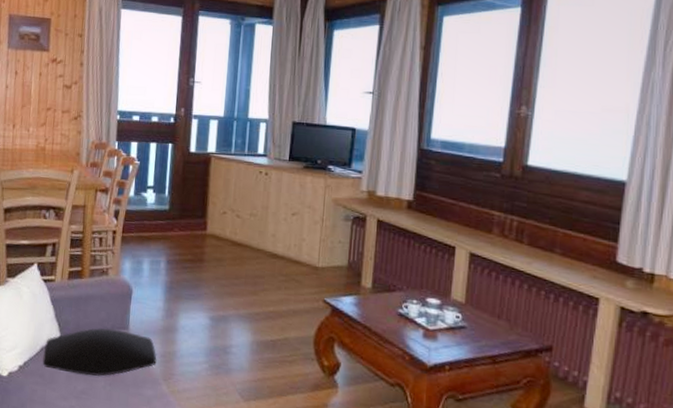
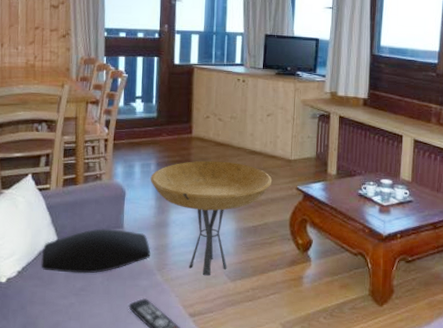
side table: none [159,261,296,393] -> present [150,160,273,276]

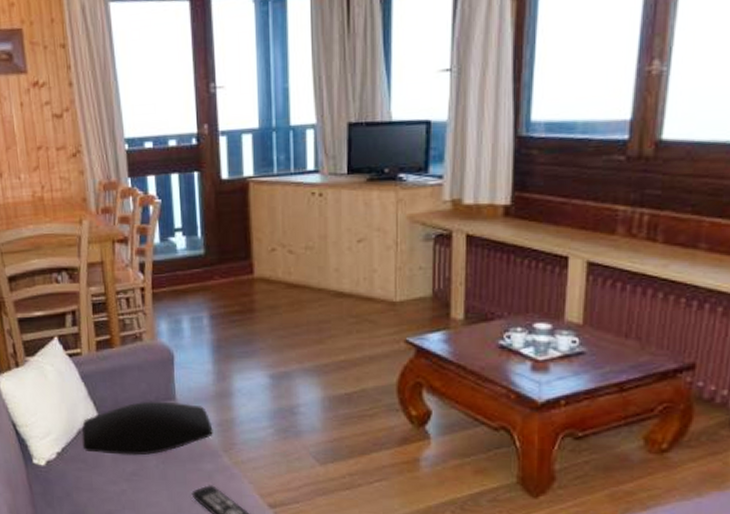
side table: present [150,160,273,276] -> none [203,309,370,458]

